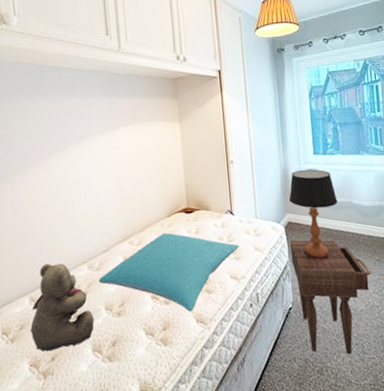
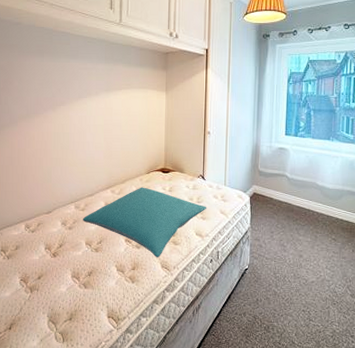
teddy bear: present [30,263,94,352] -> none [24,198,76,271]
table lamp: present [288,169,338,259] -> none [256,148,303,230]
nightstand: present [290,240,371,355] -> none [252,209,326,319]

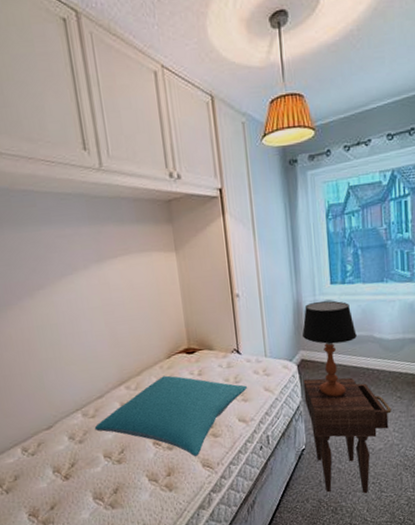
nightstand: none [252,209,326,319] -> present [303,377,392,494]
table lamp: none [256,148,303,230] -> present [302,301,357,398]

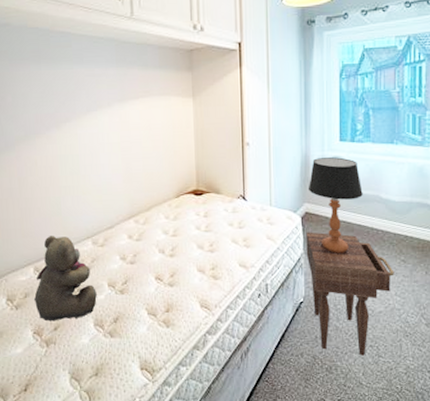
teddy bear: none [25,411,94,501] -> present [34,235,97,321]
pillow: present [94,375,248,456] -> none [102,214,251,296]

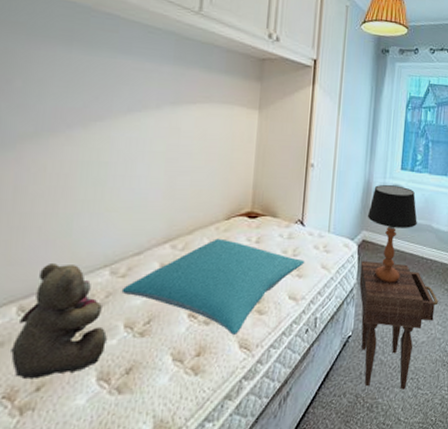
pillow: none [102,214,251,296] -> present [121,238,305,335]

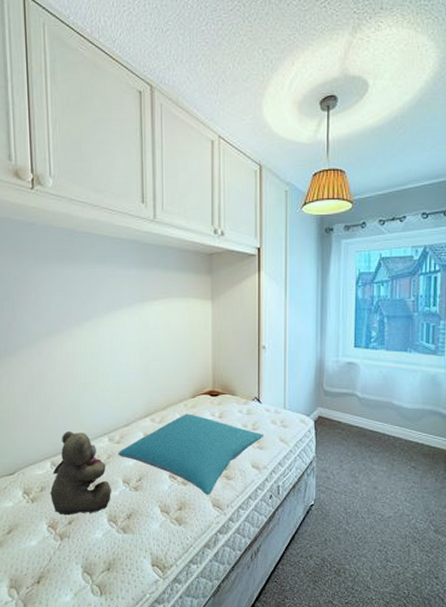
nightstand: present [359,260,438,390] -> none [318,435,405,560]
table lamp: present [367,185,417,283] -> none [321,363,376,458]

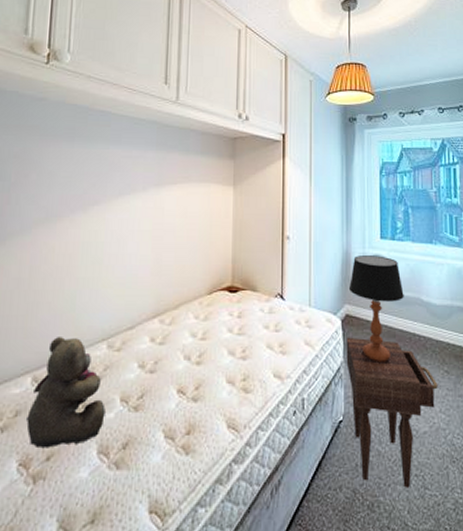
pillow: present [118,414,265,495] -> none [117,313,288,413]
nightstand: none [318,435,405,560] -> present [346,337,438,488]
table lamp: none [321,363,376,458] -> present [348,256,404,362]

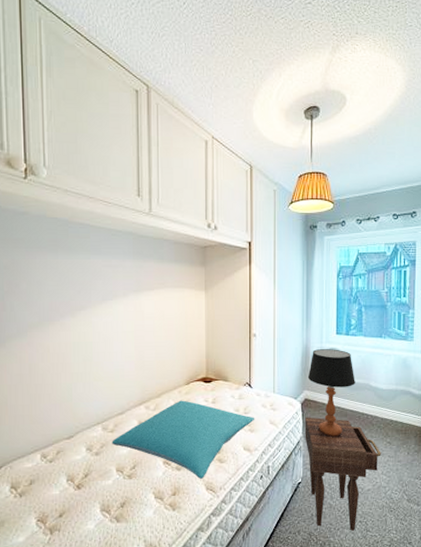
teddy bear: present [26,335,105,449] -> none [40,421,105,508]
pillow: none [117,313,288,413] -> present [111,400,255,479]

